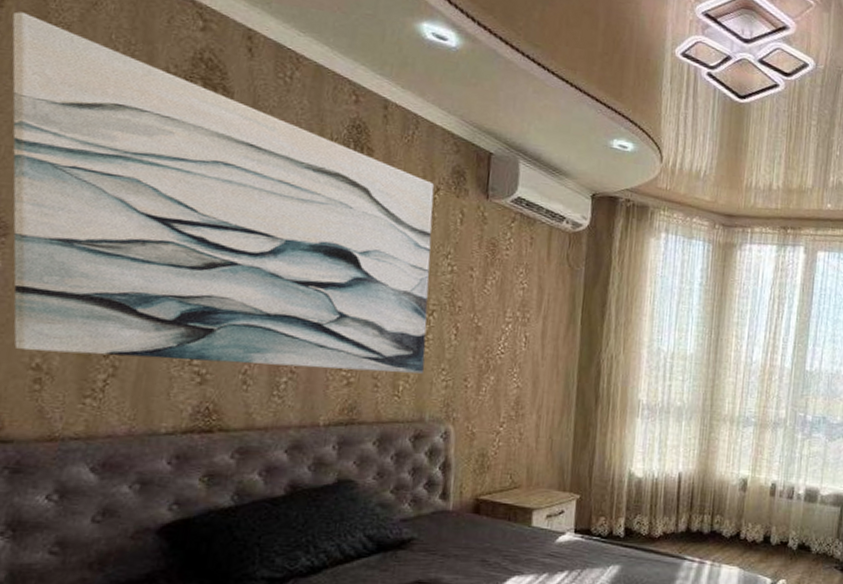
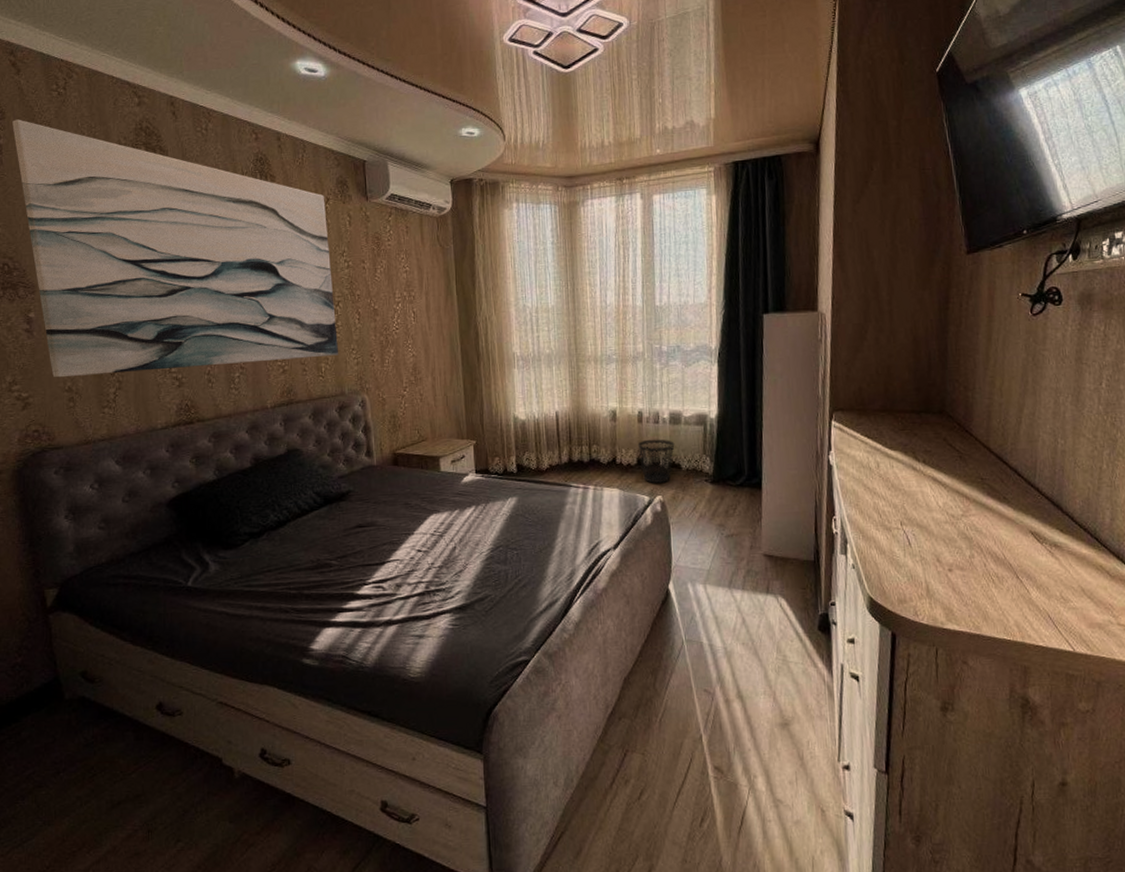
wastebasket: none [766,515,807,565] -> present [637,439,675,483]

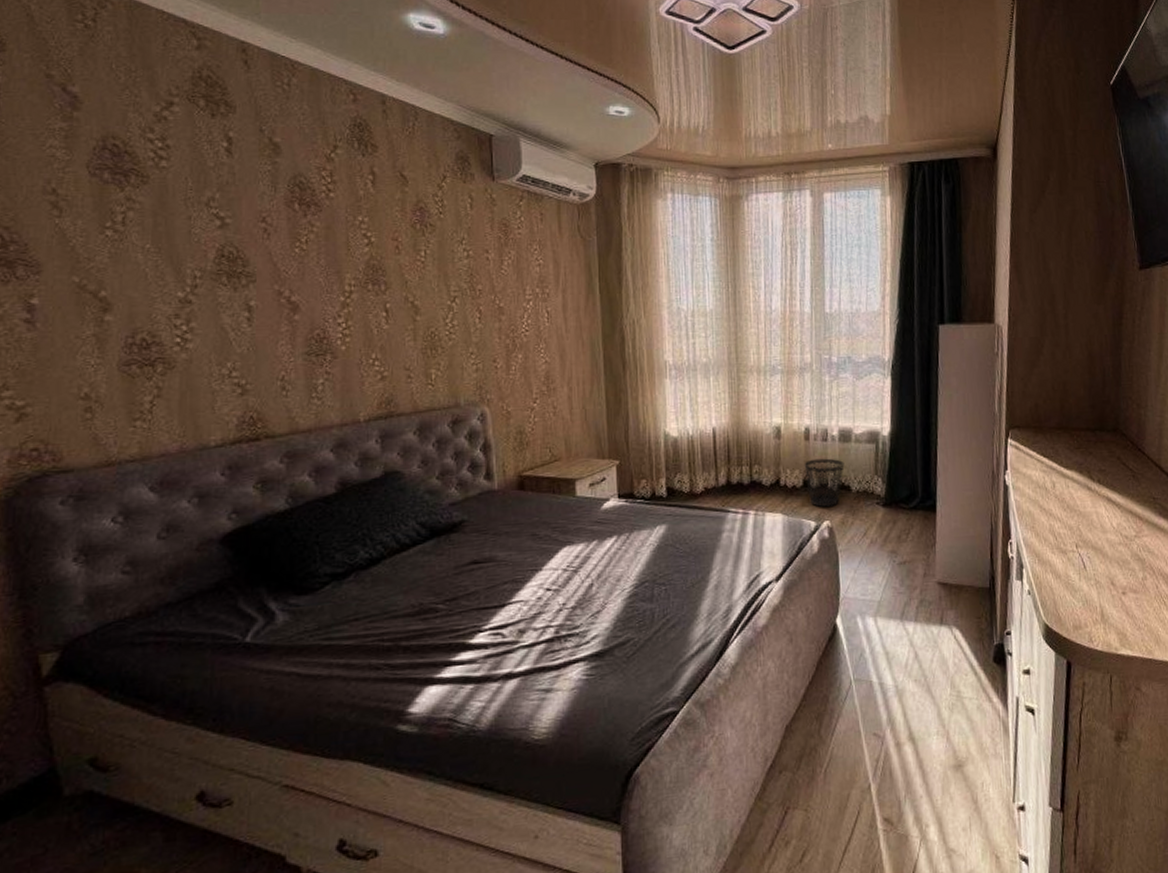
wall art: present [12,119,339,378] -> none [16,53,454,382]

